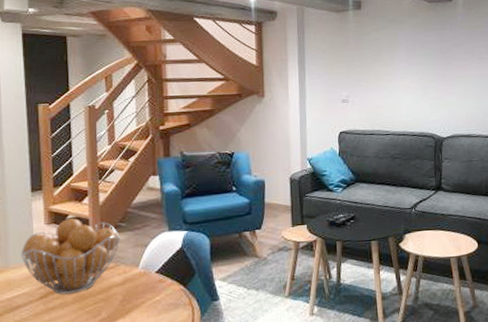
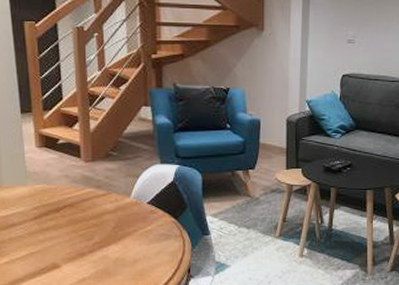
fruit basket: present [21,218,120,295] -> none [13,143,111,217]

